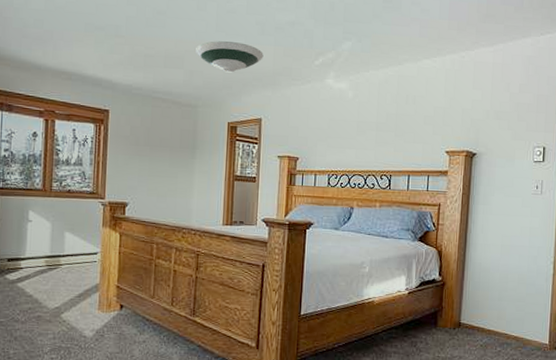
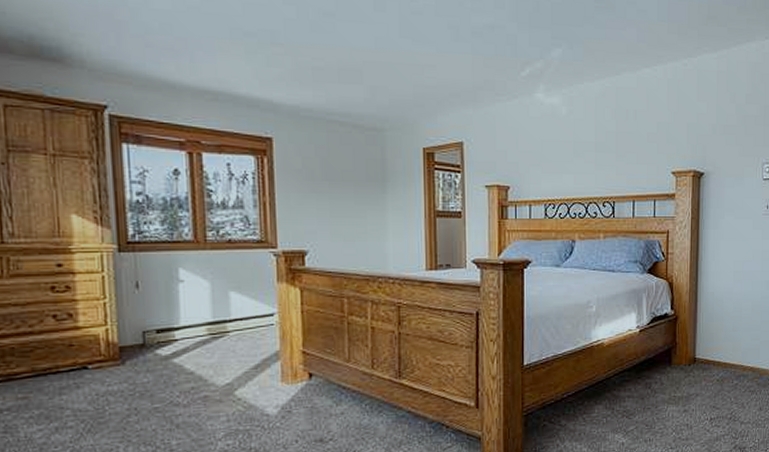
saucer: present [196,41,264,73] -> none [376,49,460,88]

